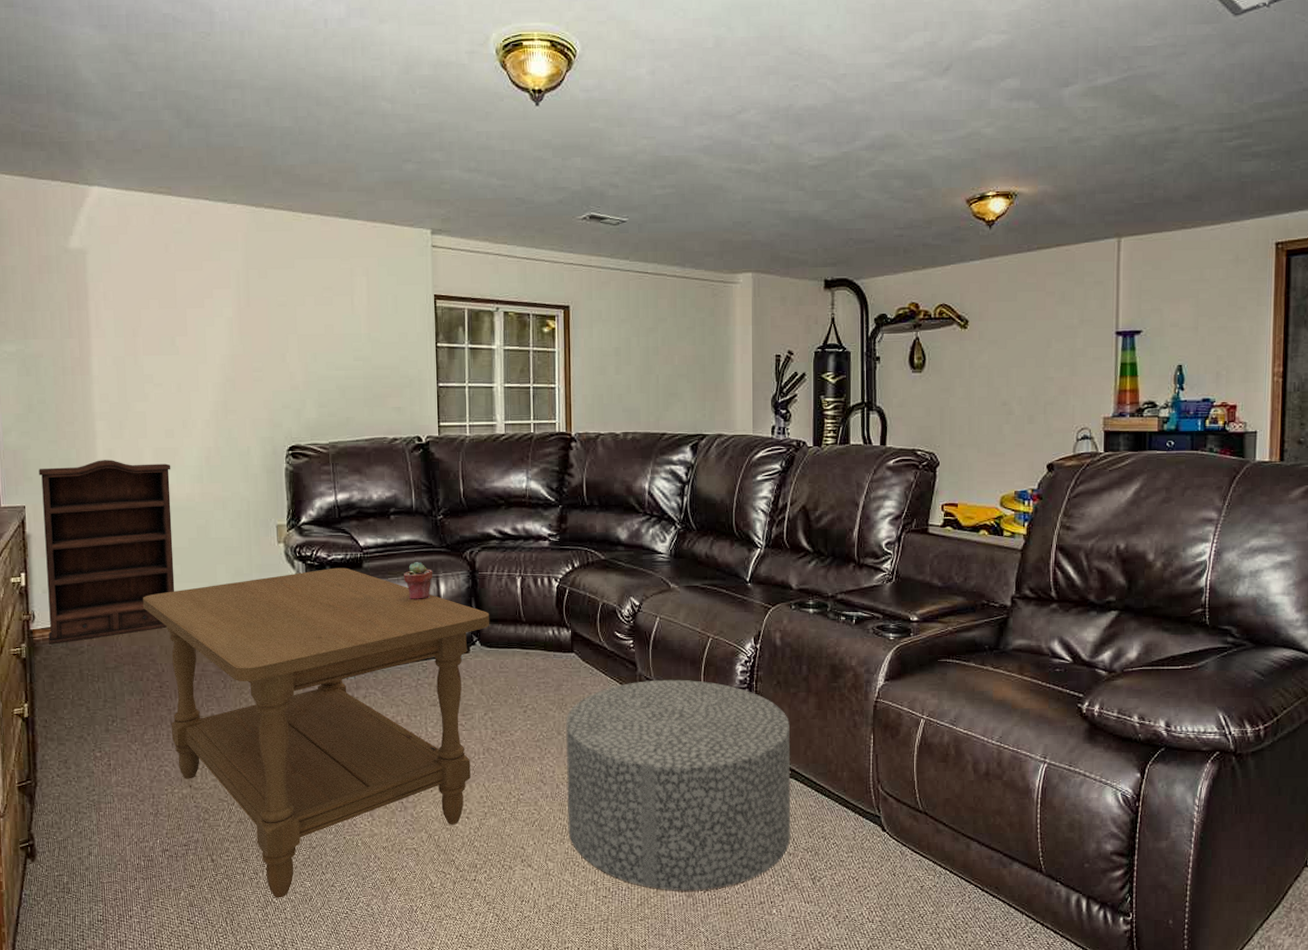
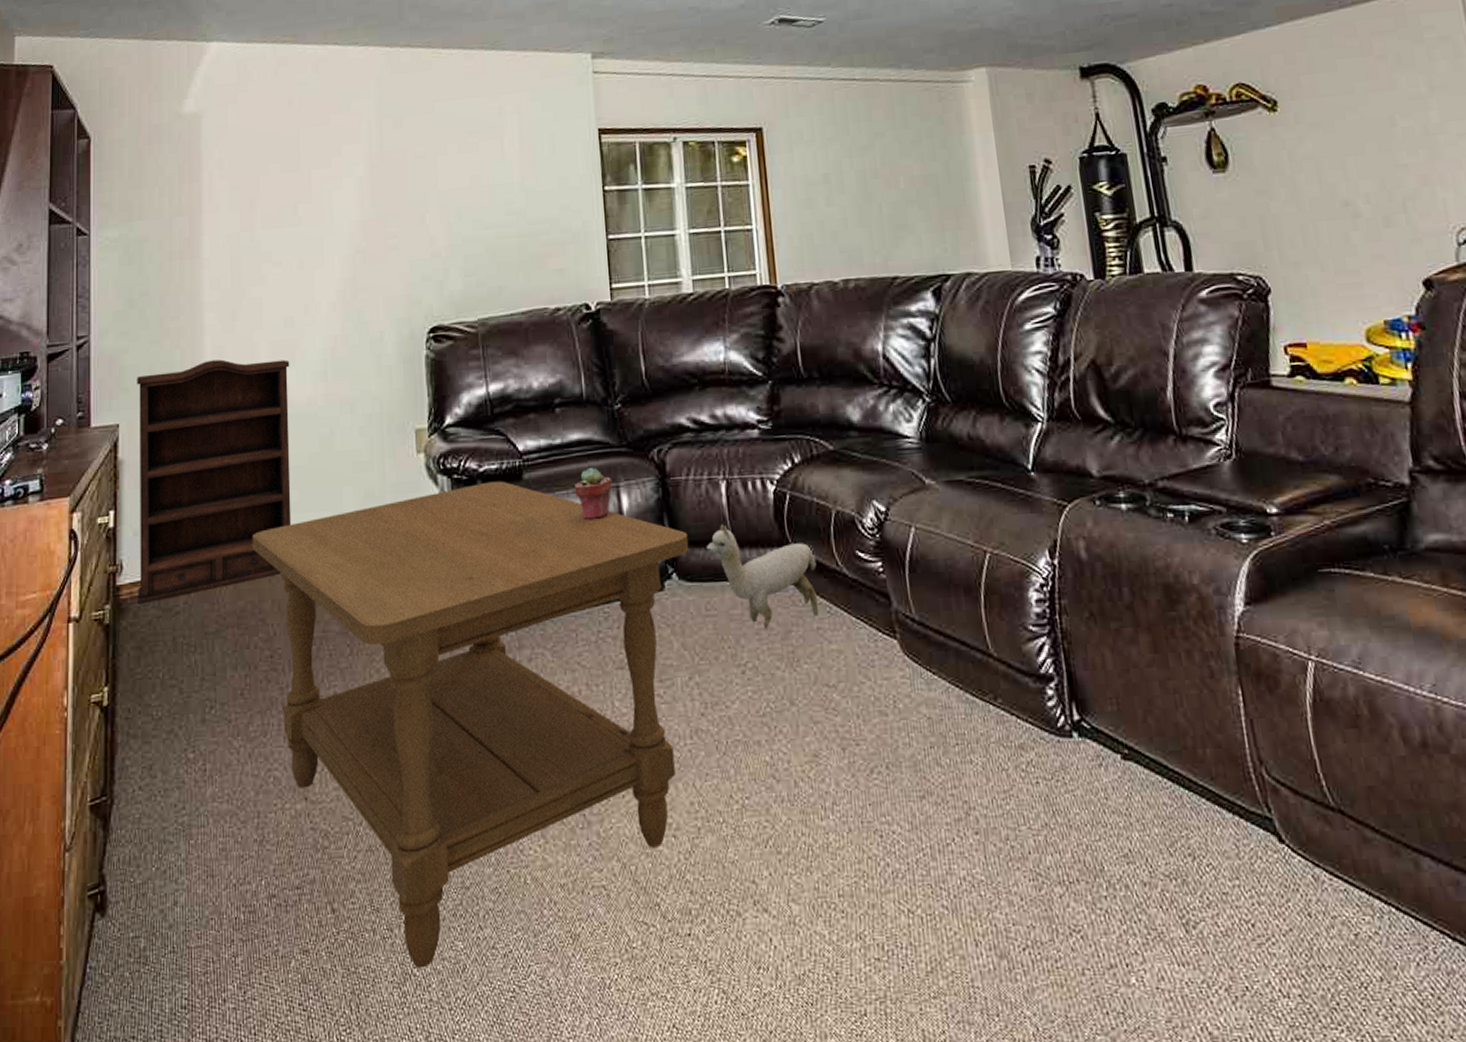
plush toy: none [503,608,585,683] -> present [706,524,818,629]
ottoman: present [566,679,790,890] -> none [800,615,1142,947]

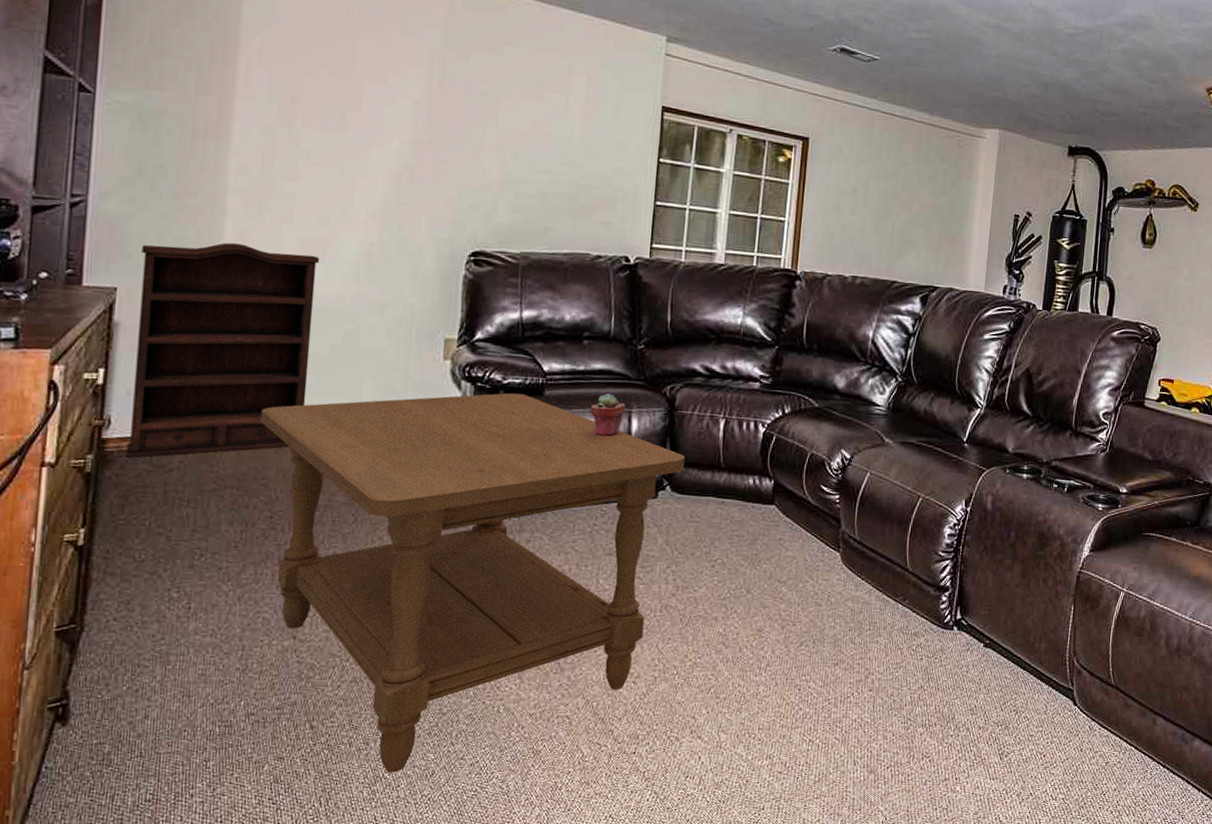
plush toy: present [706,524,818,629] -> none [698,453,788,536]

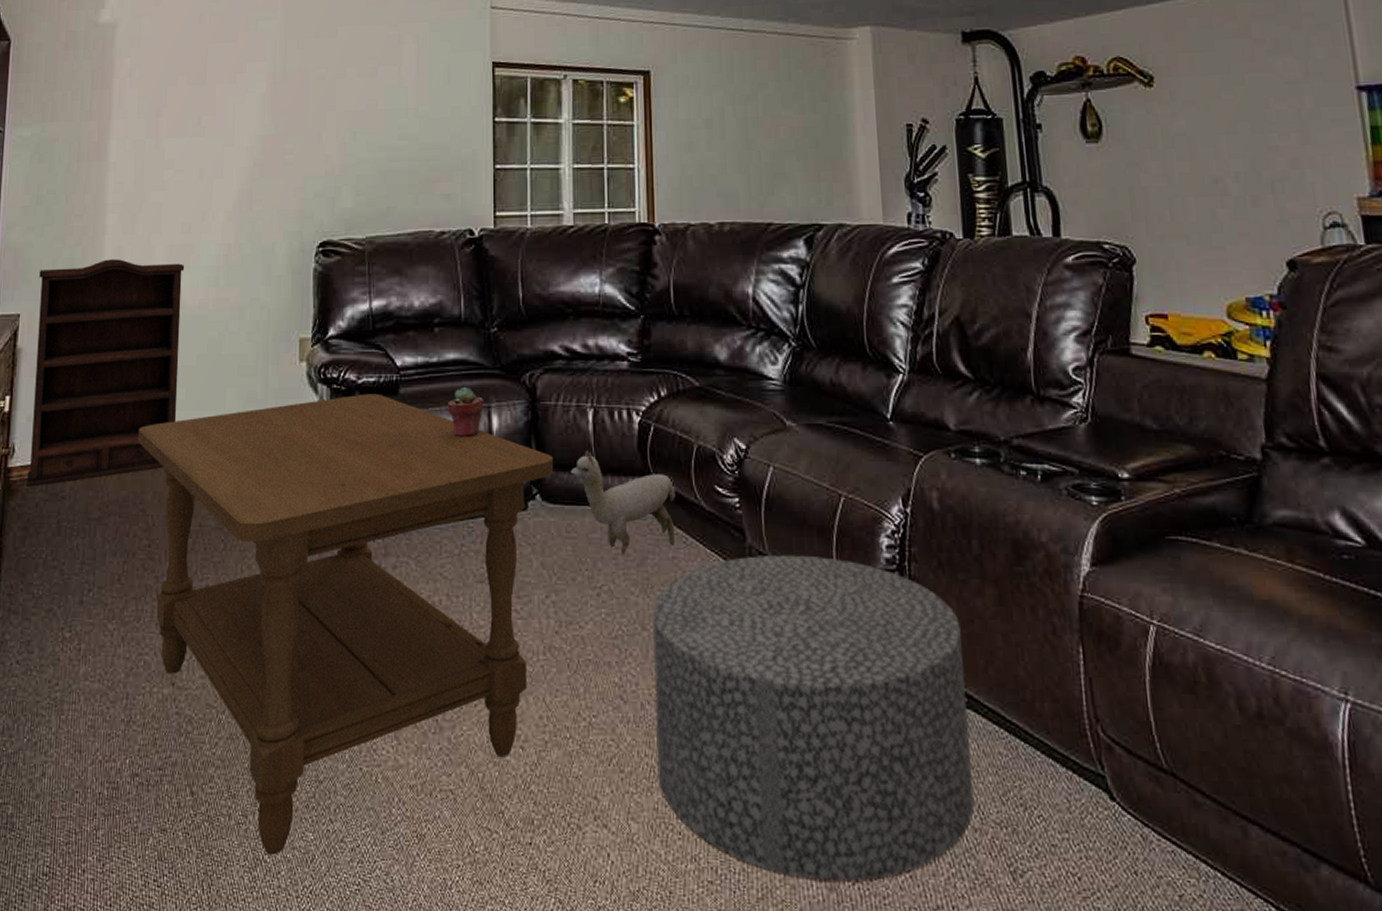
plush toy: none [698,453,788,536] -> present [570,450,676,555]
ottoman: none [747,538,993,766] -> present [652,554,974,881]

